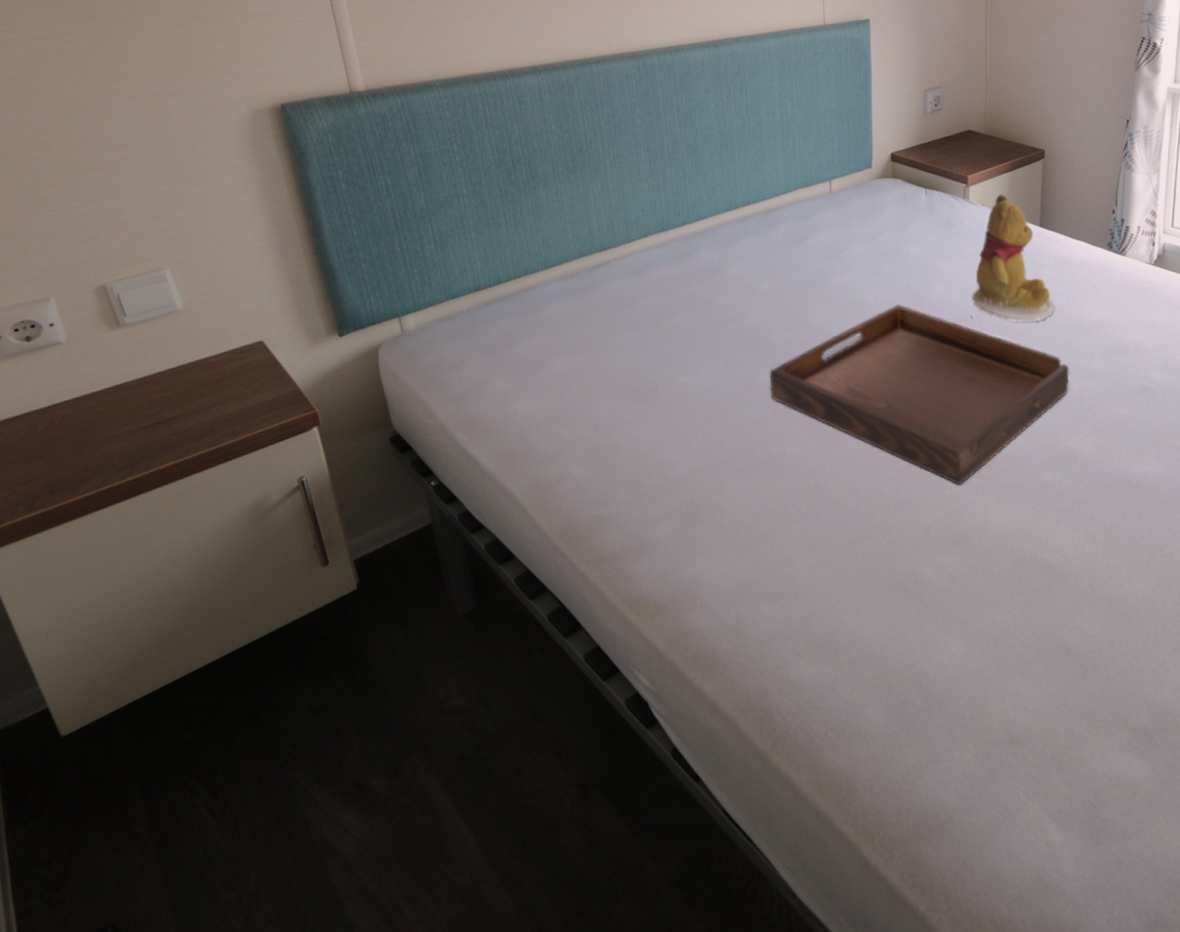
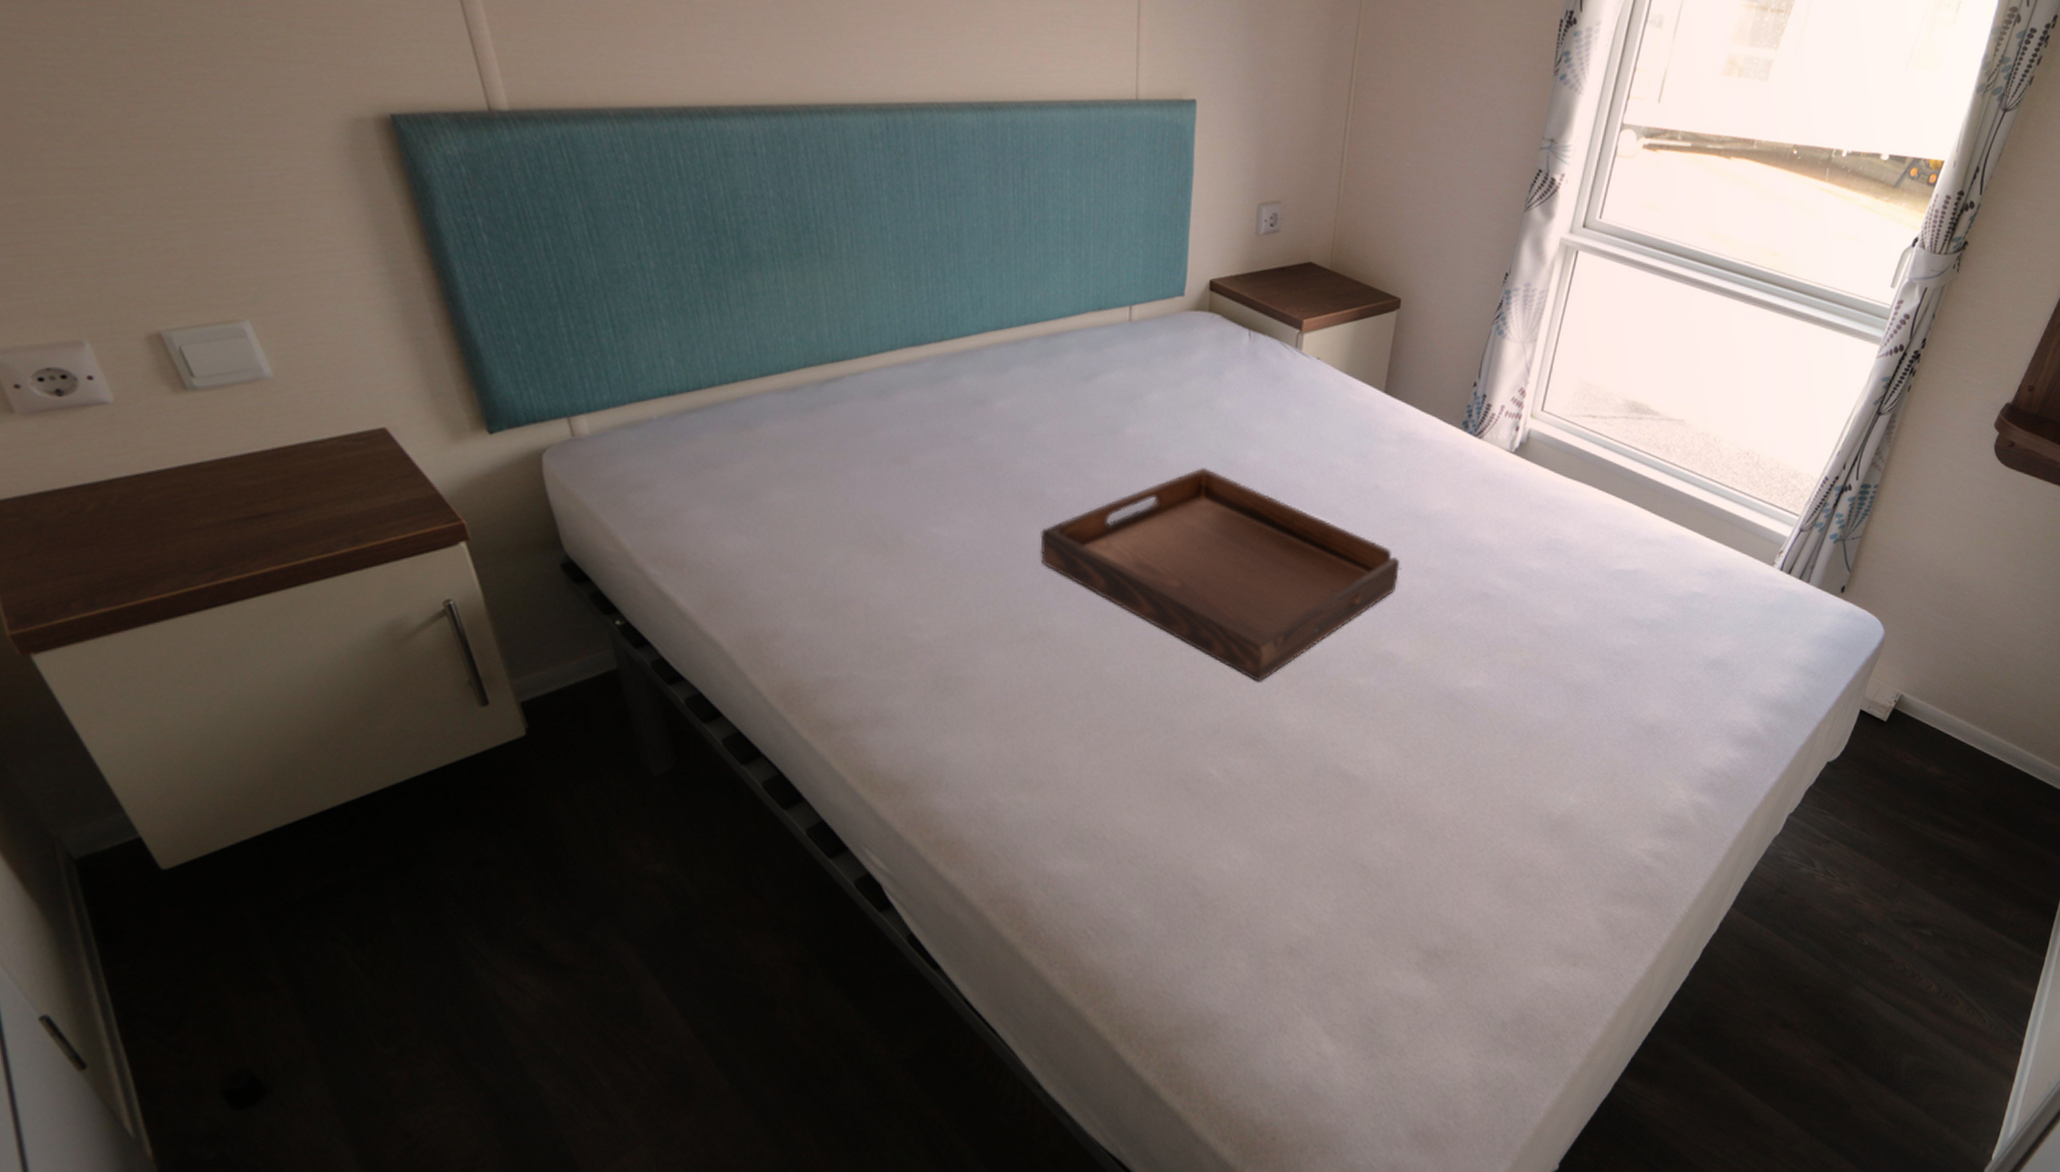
teddy bear: present [970,194,1055,322] -> none [1290,347,1392,506]

